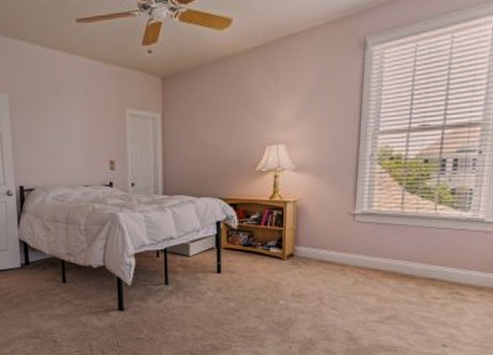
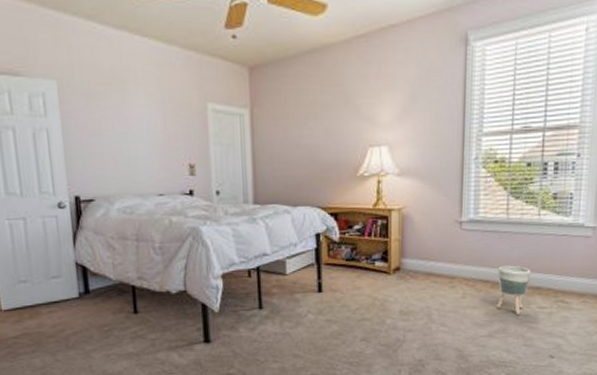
planter: none [388,256,425,303] -> present [497,265,531,314]

